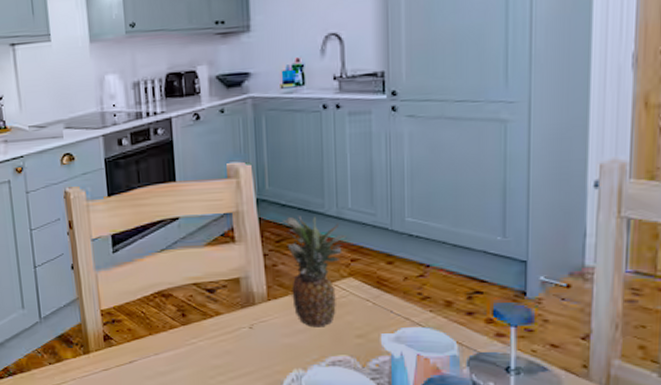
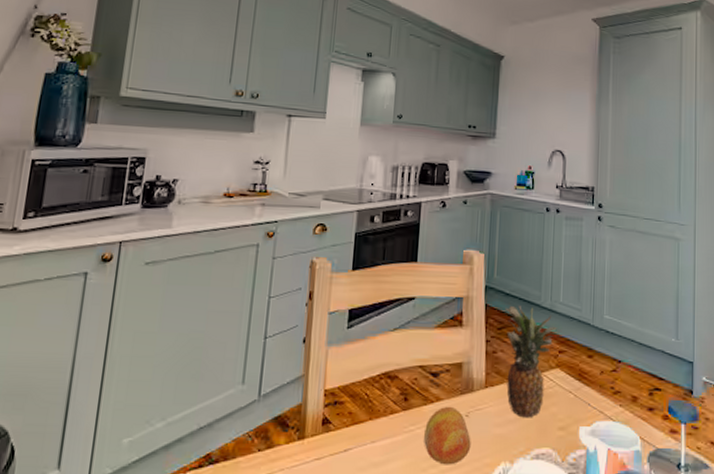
fruit: none [207,319,258,373] -> present [424,406,471,465]

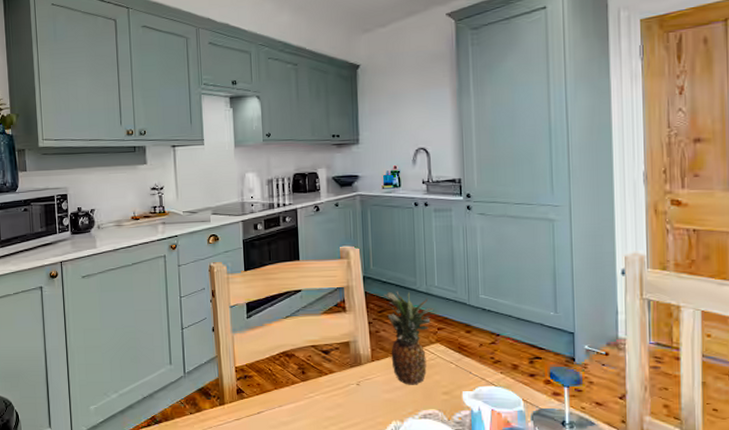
fruit: present [424,406,471,465] -> none [322,377,364,424]

